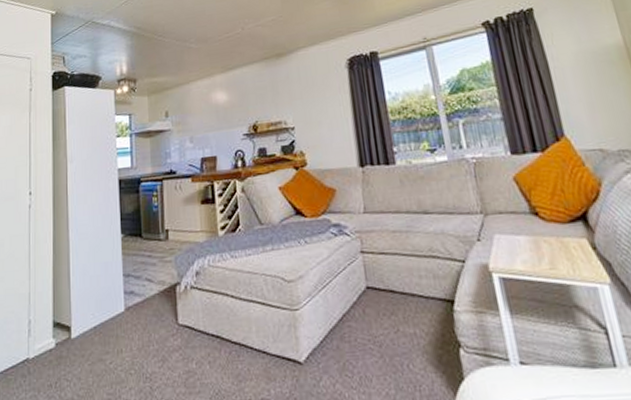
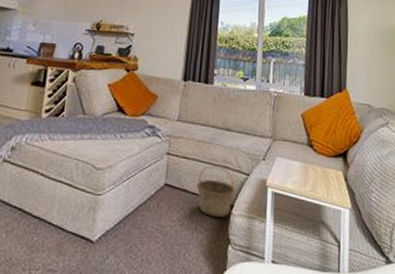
basket: none [403,257,454,318] -> present [196,166,236,218]

